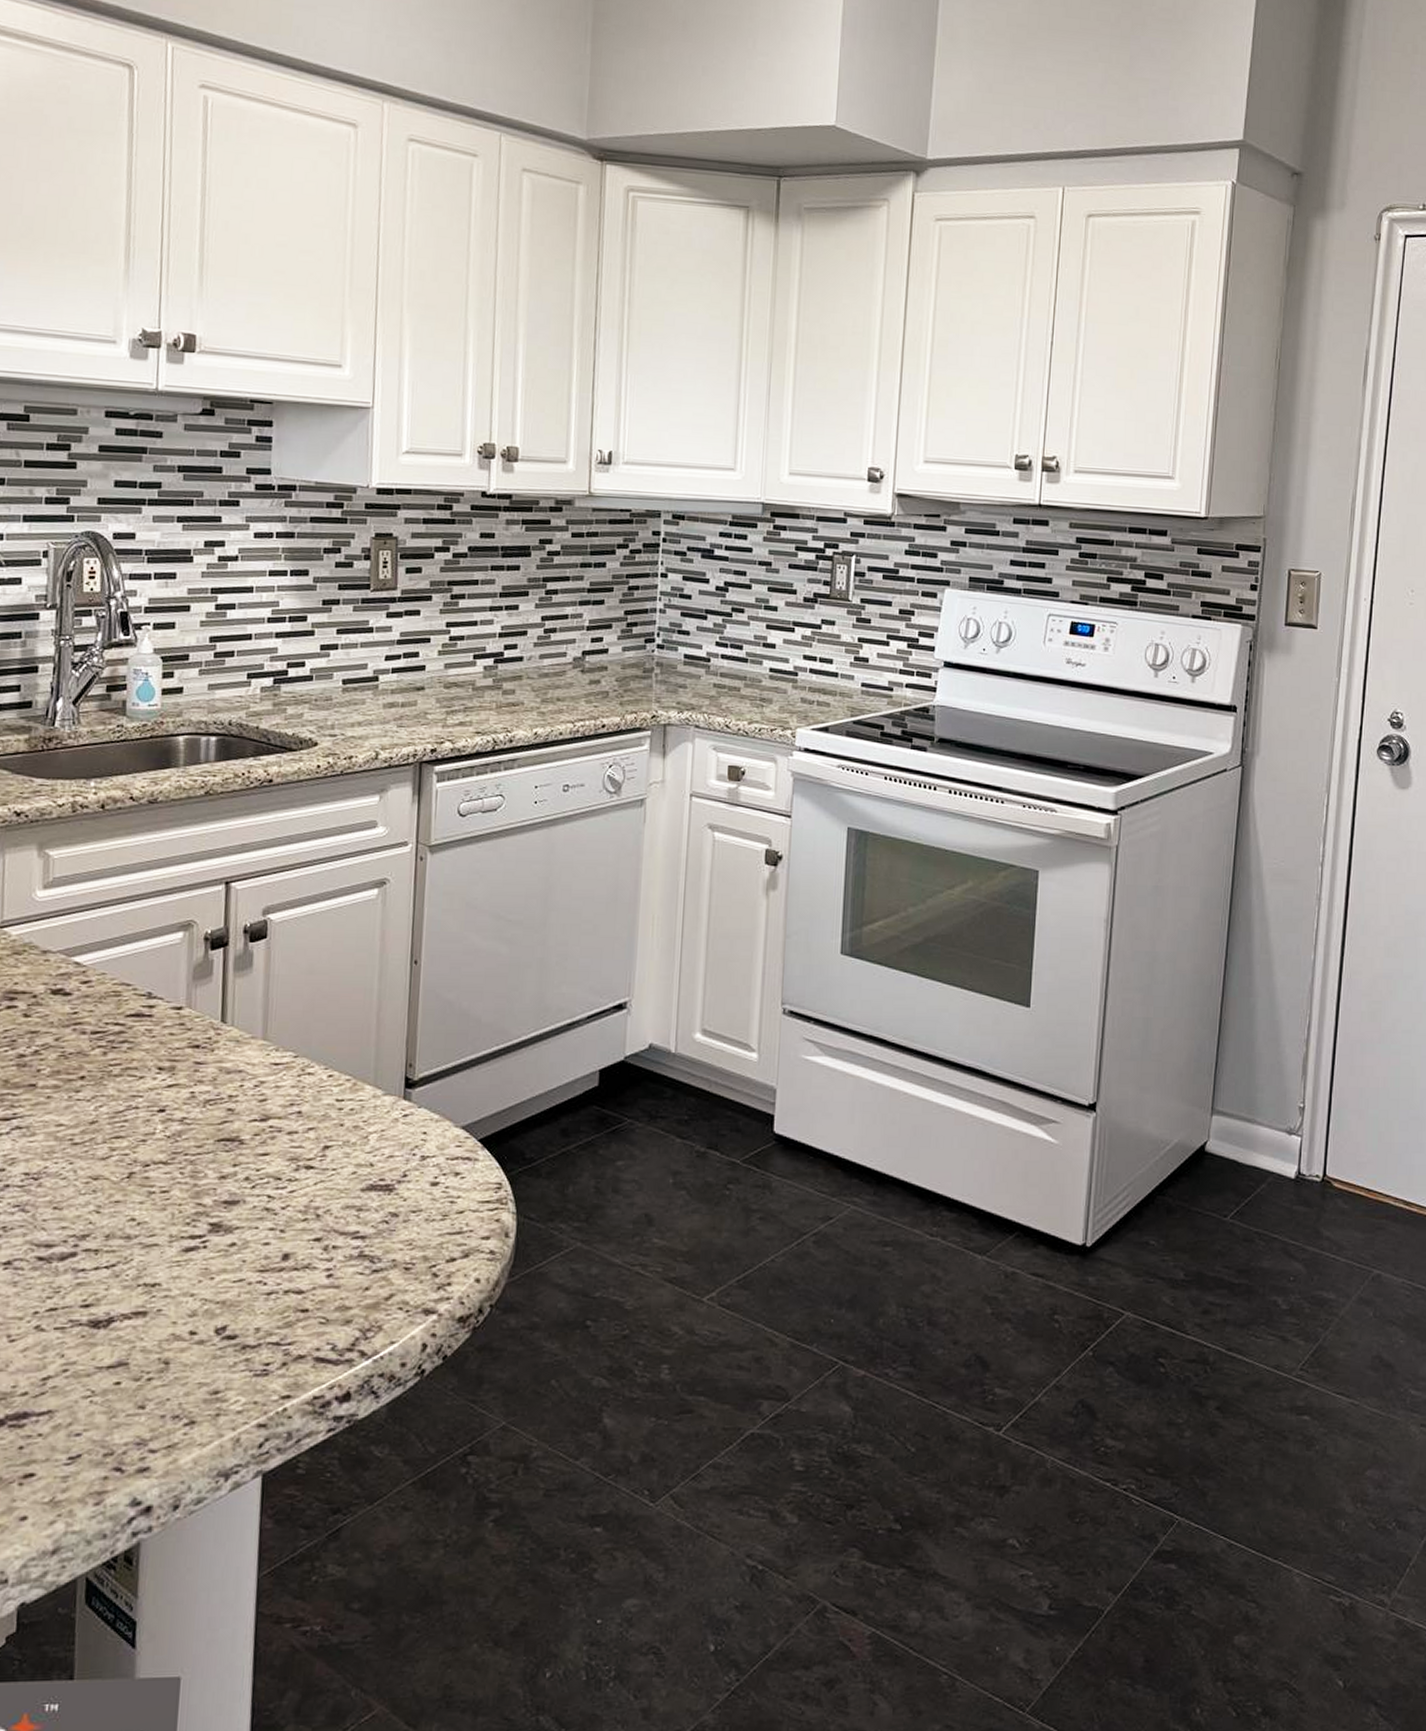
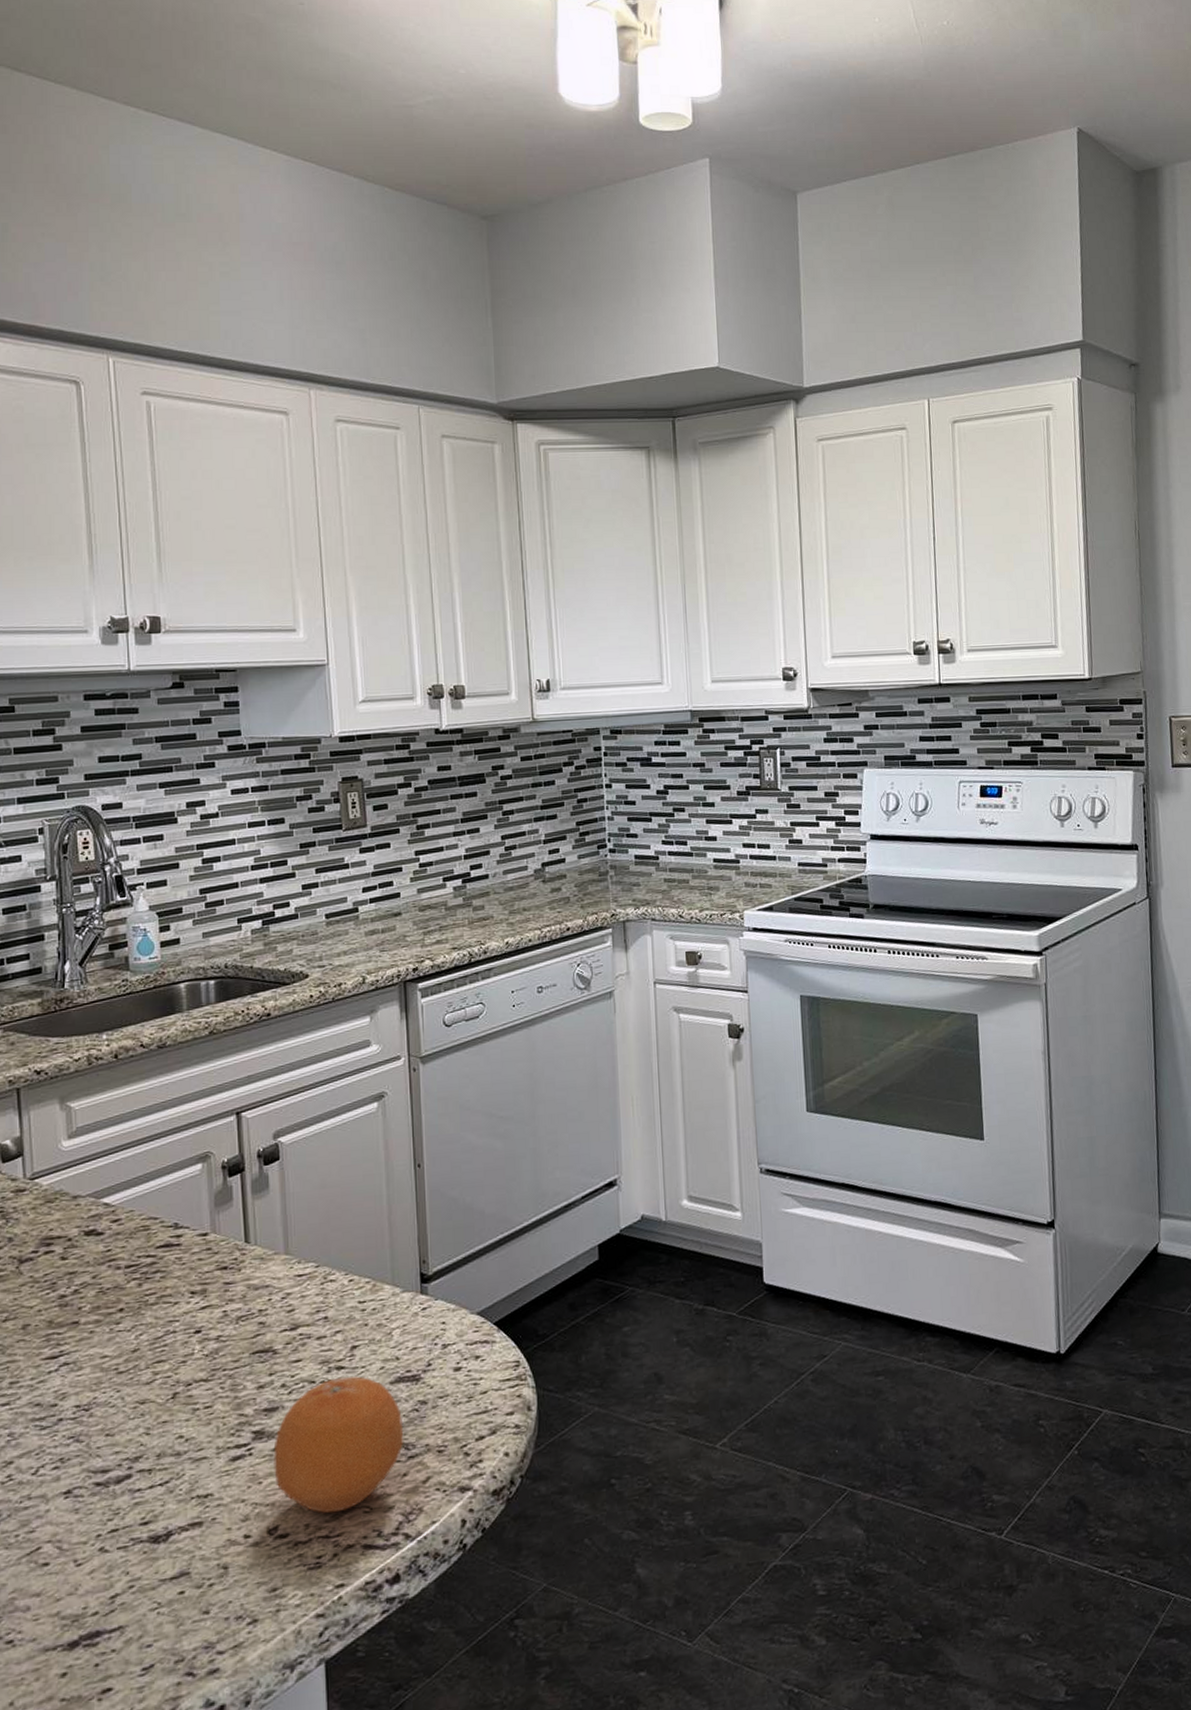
fruit: none [228,1177,371,1320] -> present [273,1376,404,1514]

